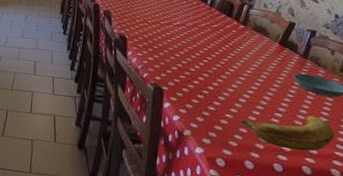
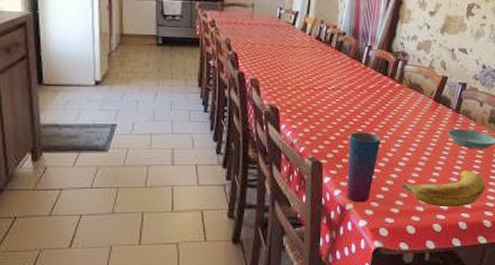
cup: none [184,65,222,132] -> present [346,132,381,203]

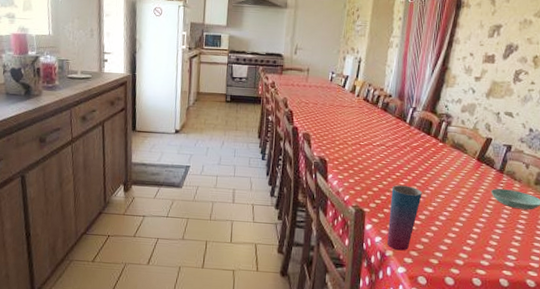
banana: present [402,170,486,208] -> none [442,229,530,265]

